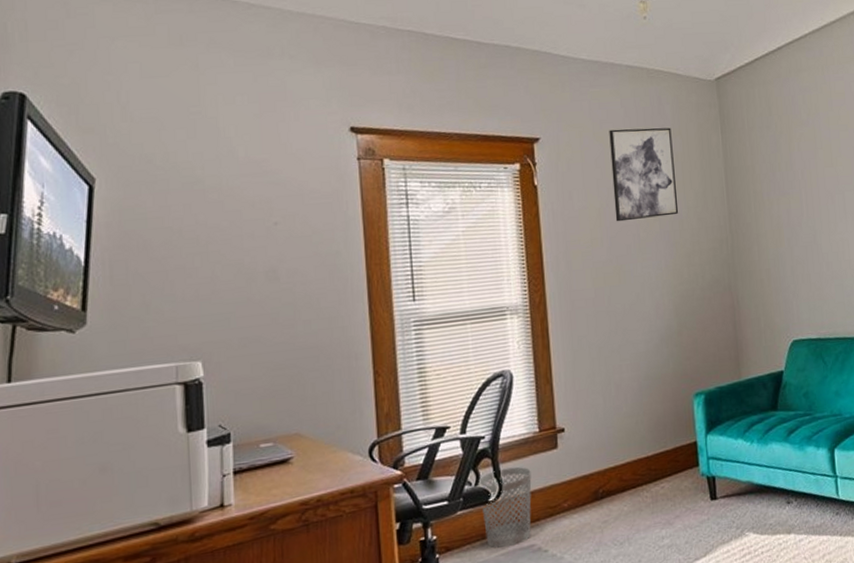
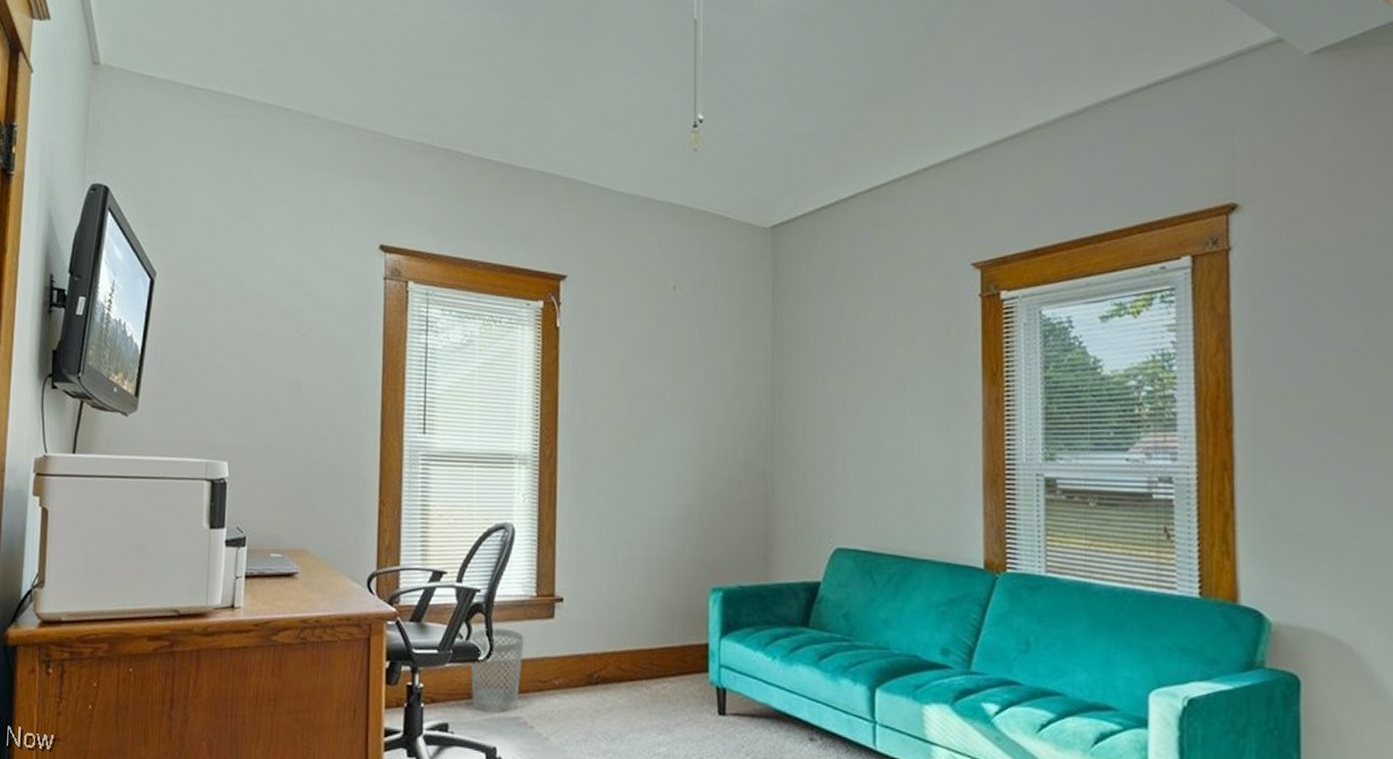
wall art: present [609,127,679,222] -> none [640,274,713,380]

